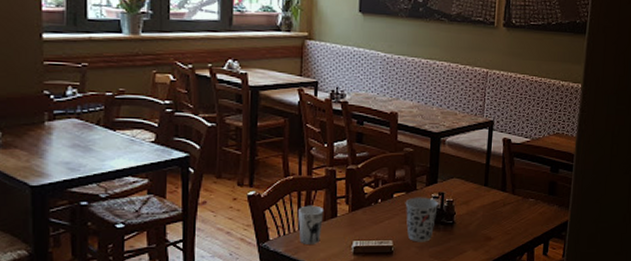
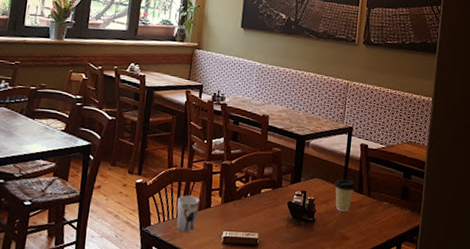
cup: present [405,197,438,242] -> none [271,193,301,237]
coffee cup: none [474,177,498,212] -> present [333,179,355,212]

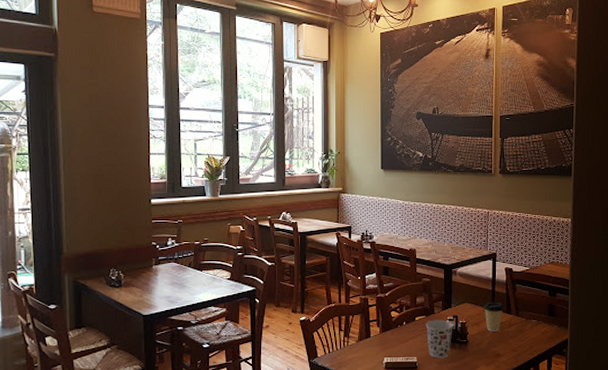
cup: present [176,195,200,232] -> none [340,328,360,361]
cup: none [271,193,301,237] -> present [425,319,453,359]

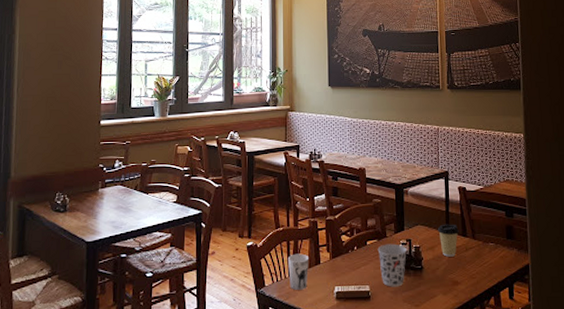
cup: none [340,328,360,361] -> present [288,253,310,290]

